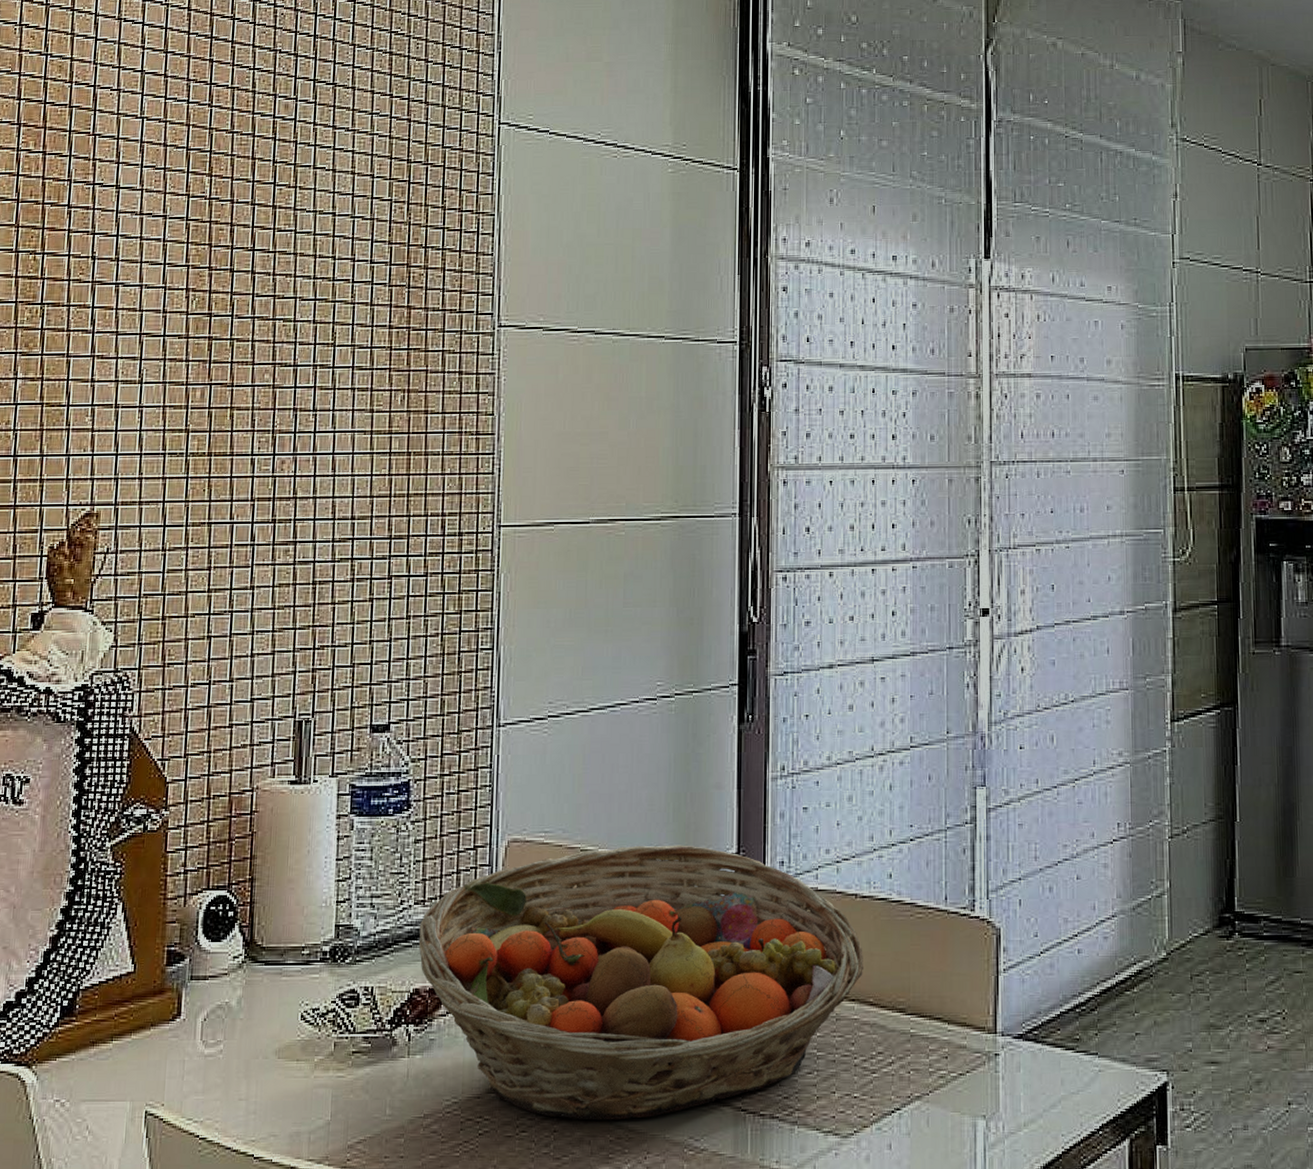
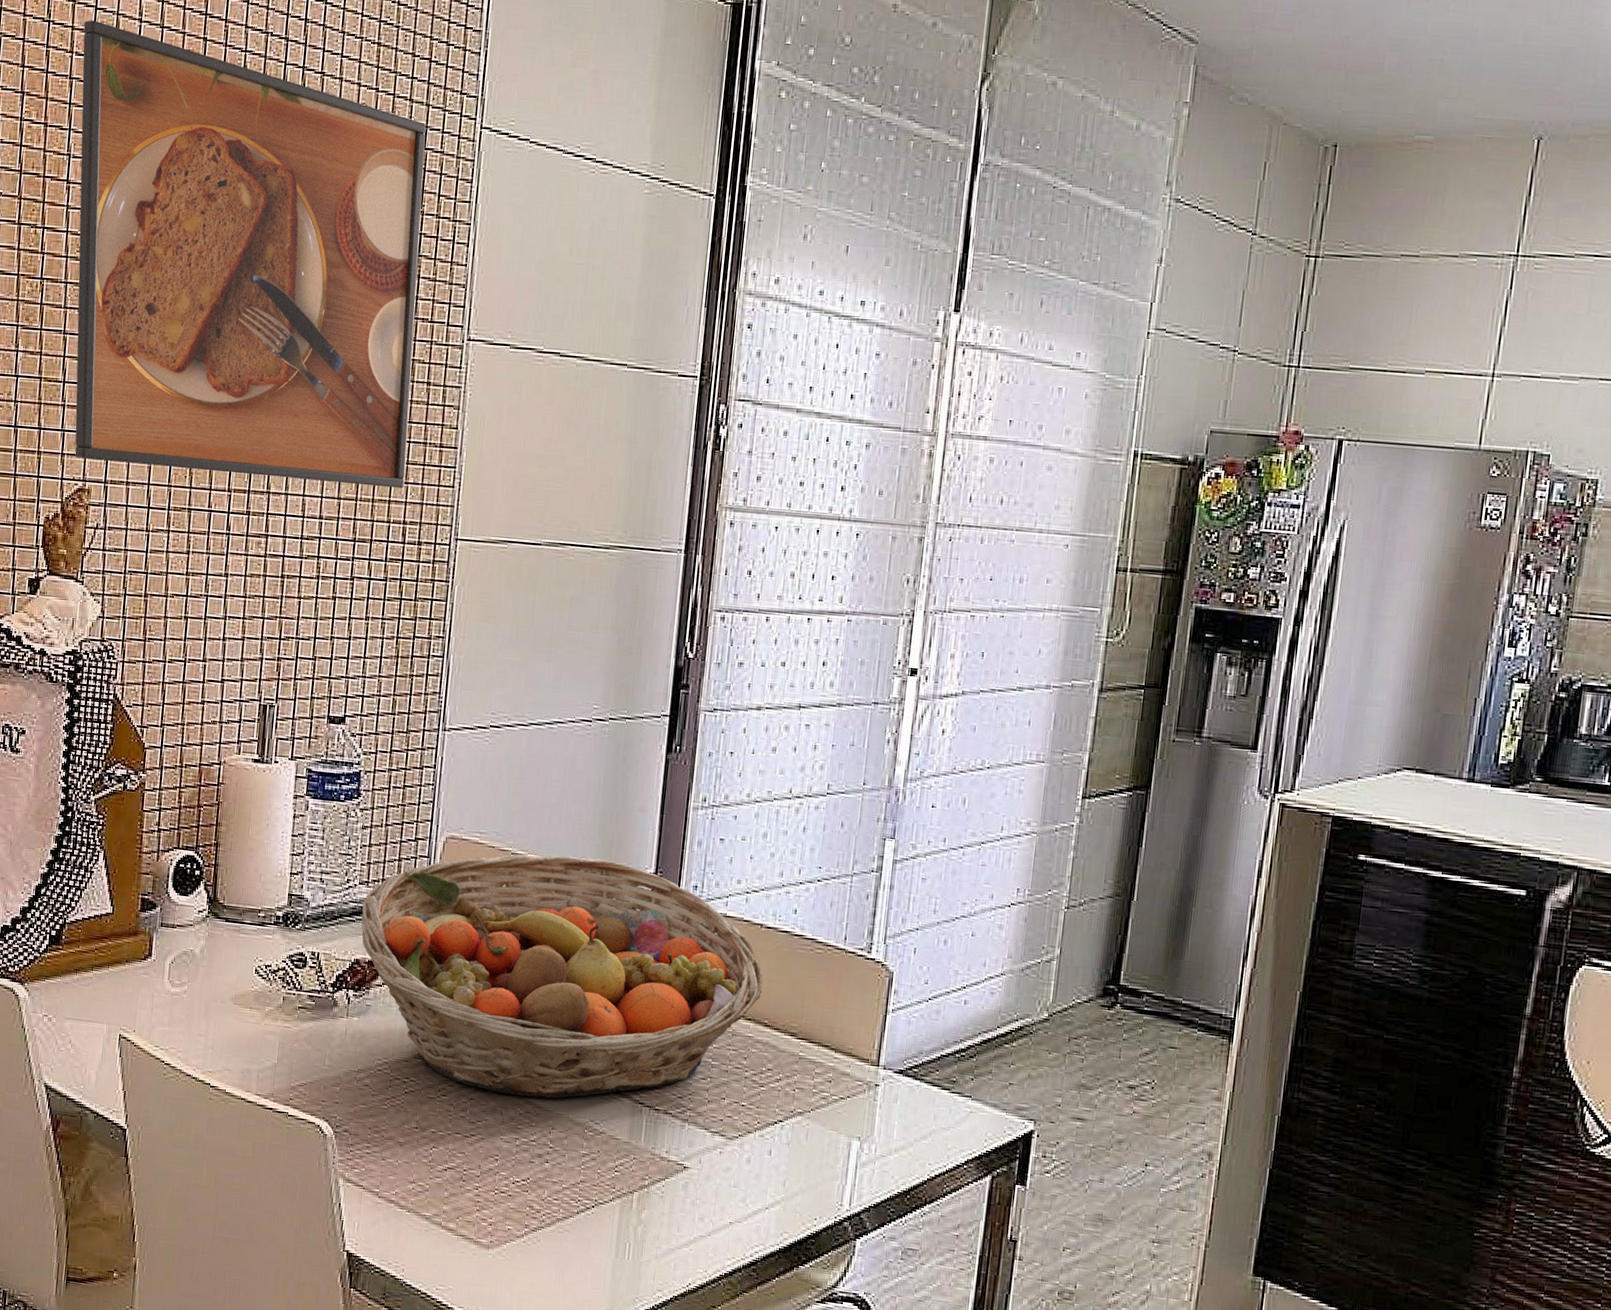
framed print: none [81,50,444,483] -> present [75,20,427,489]

